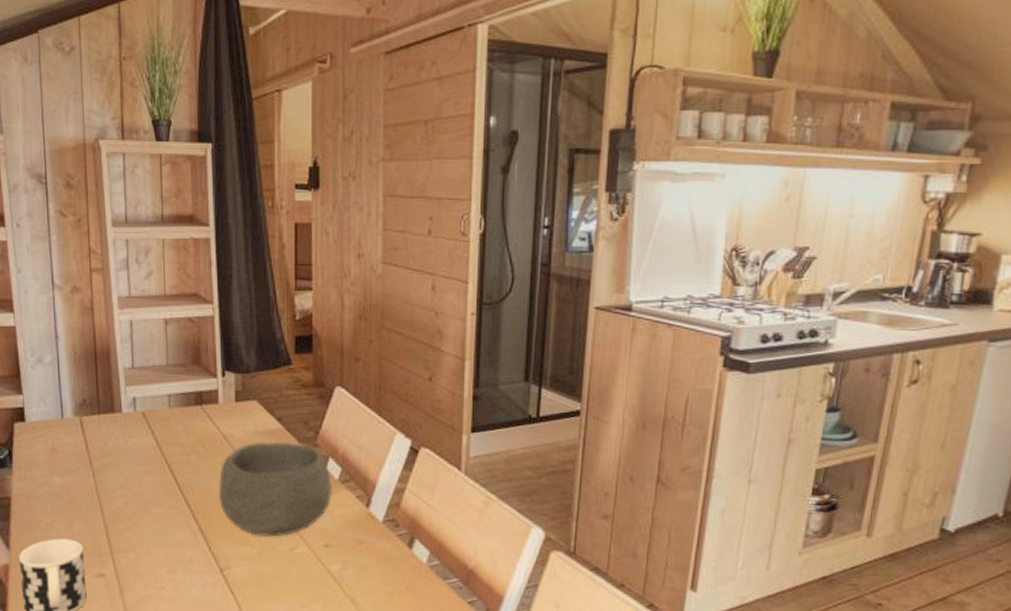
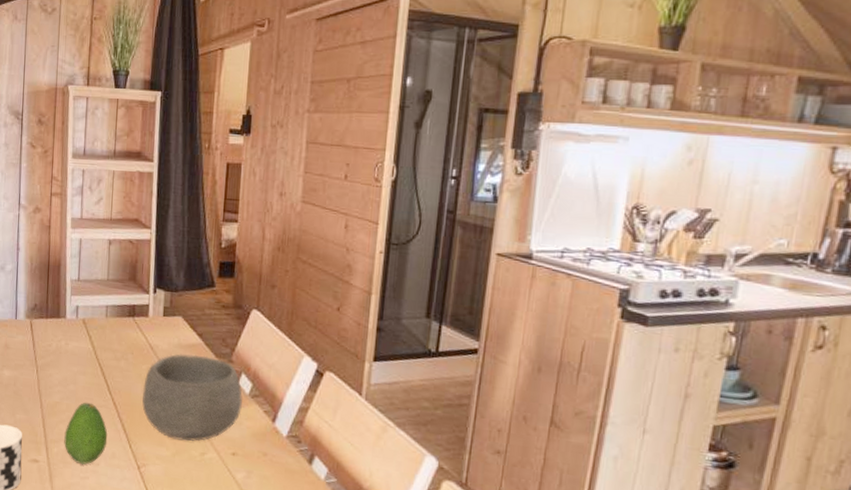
fruit: none [132,504,183,574] -> present [64,402,108,465]

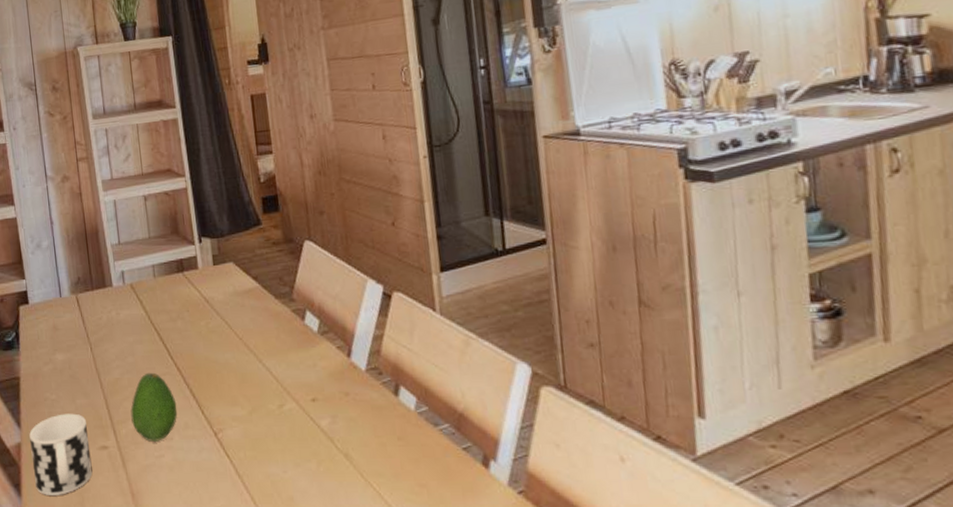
bowl: present [142,354,244,441] -> none [205,299,313,396]

